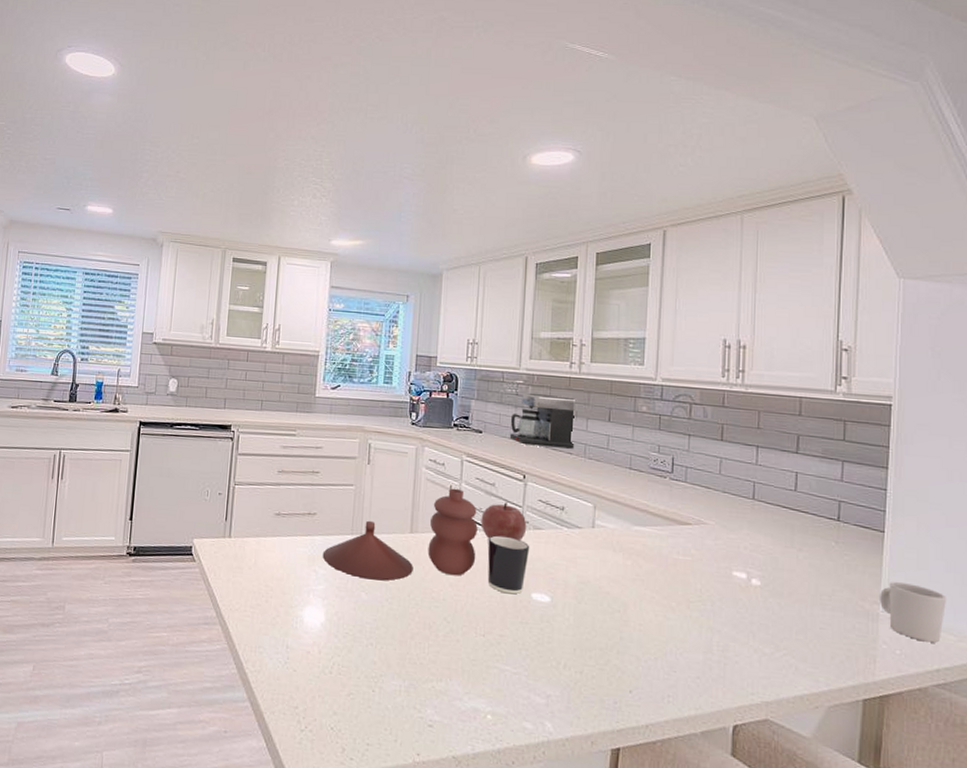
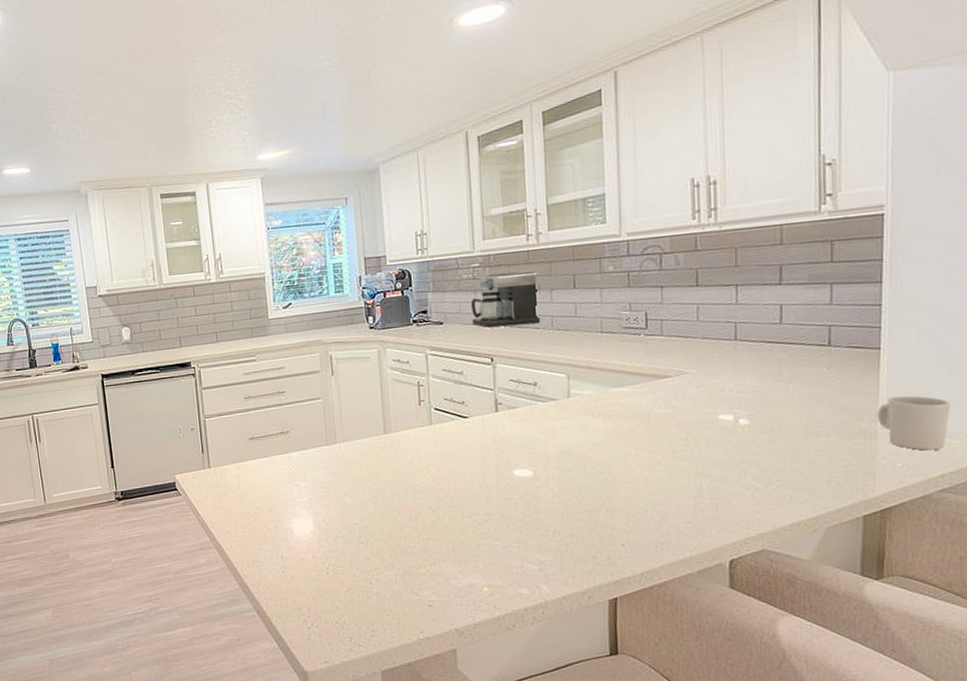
vase: present [323,488,478,581] -> none [302,383,453,484]
fruit: present [481,502,527,542] -> none [453,388,501,426]
mug: present [487,535,529,595] -> none [463,420,506,475]

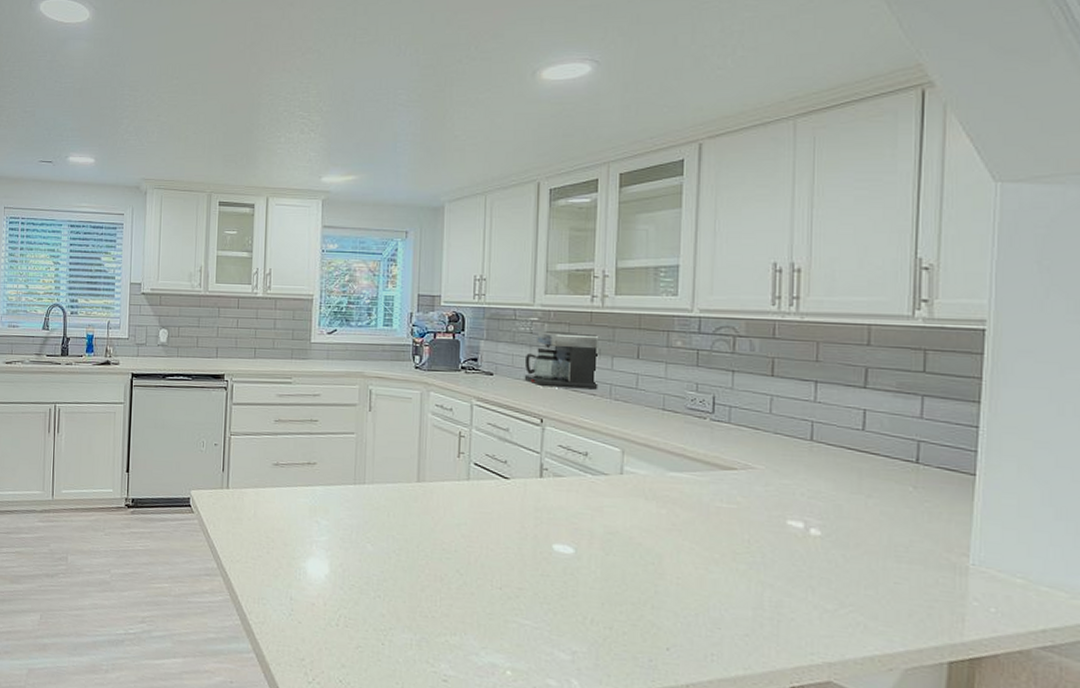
mug: present [878,395,950,451] -> none [970,530,1055,600]

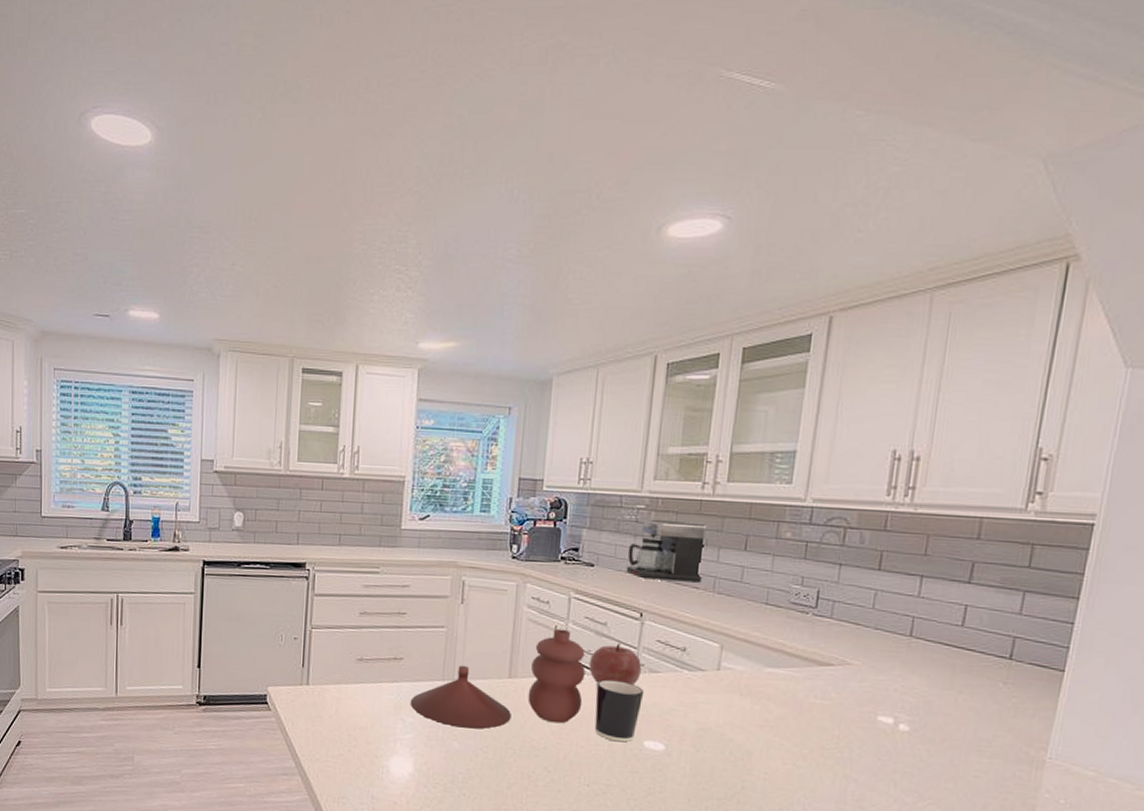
vase: none [325,434,491,531] -> present [411,628,585,729]
fruit: none [494,448,546,490] -> present [589,643,642,686]
mug: none [502,483,549,546] -> present [594,679,643,743]

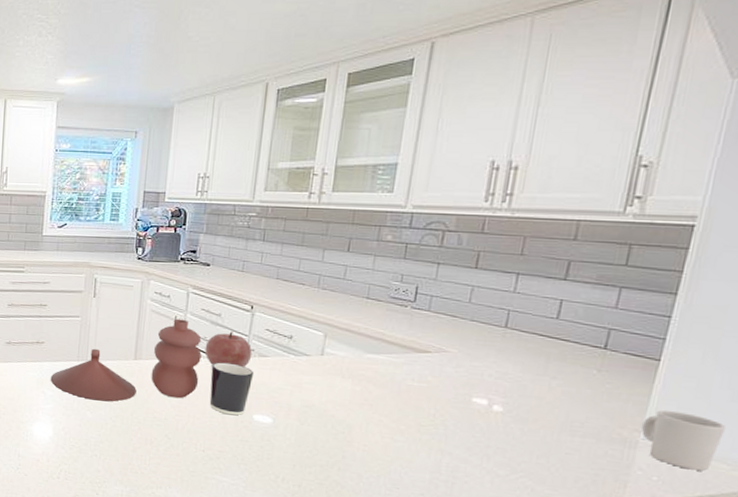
coffee maker: present [626,519,709,584] -> none [238,225,315,281]
mug: none [1048,725,1129,792] -> present [641,409,725,471]

